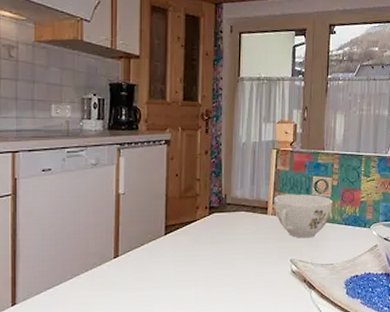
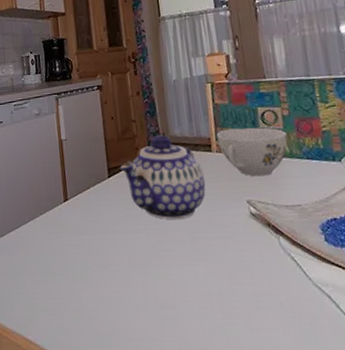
teapot: none [177,195,257,277] -> present [119,134,206,220]

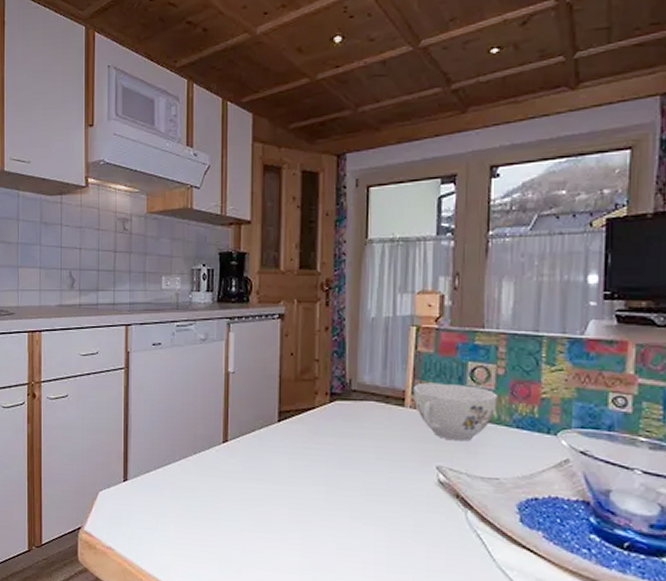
teapot: present [119,134,206,220] -> none [292,379,392,478]

